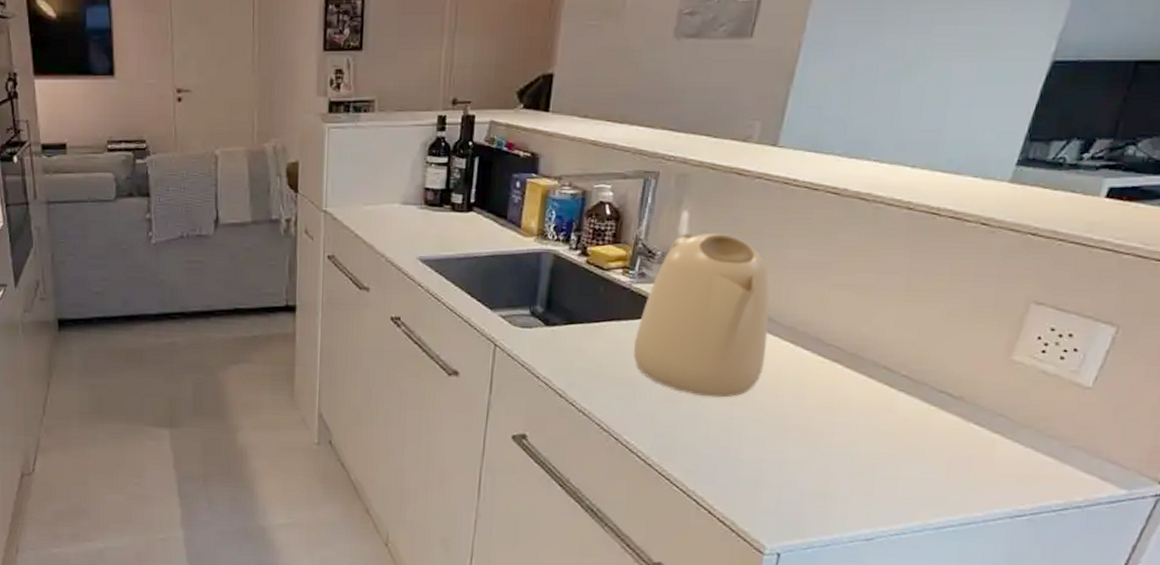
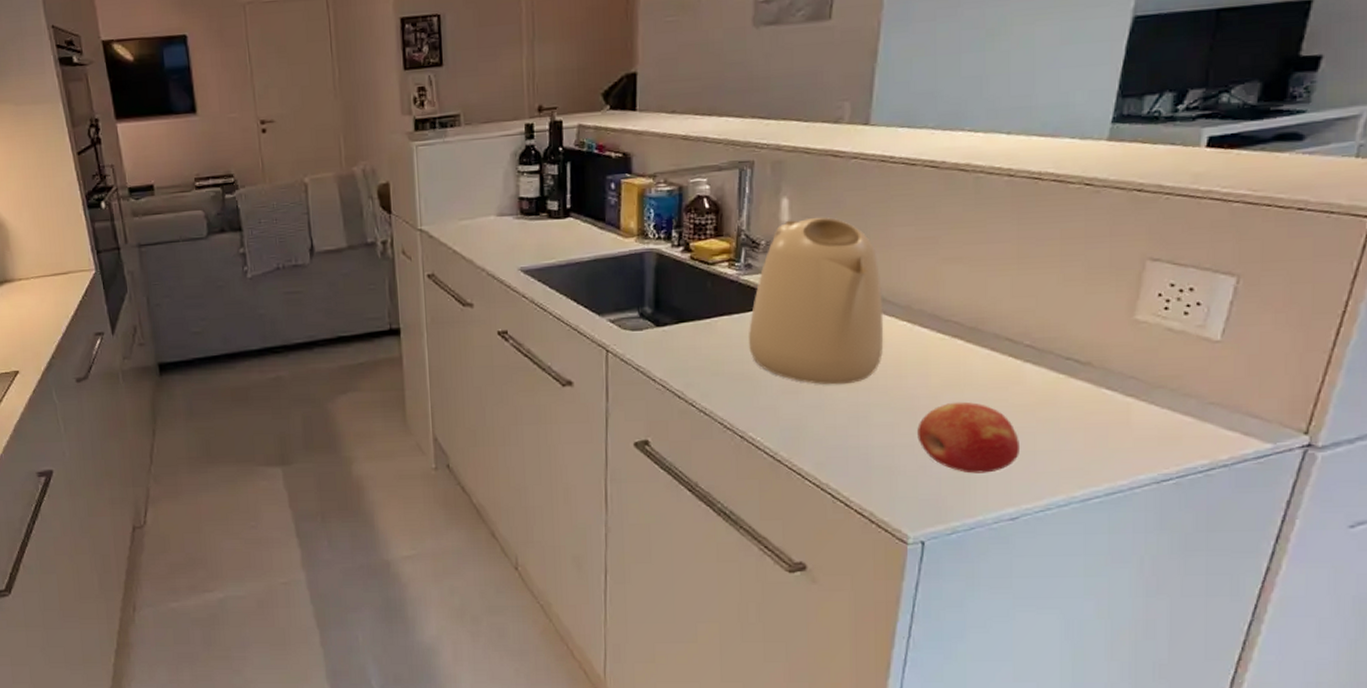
apple: none [786,424,884,494] -> present [917,401,1019,474]

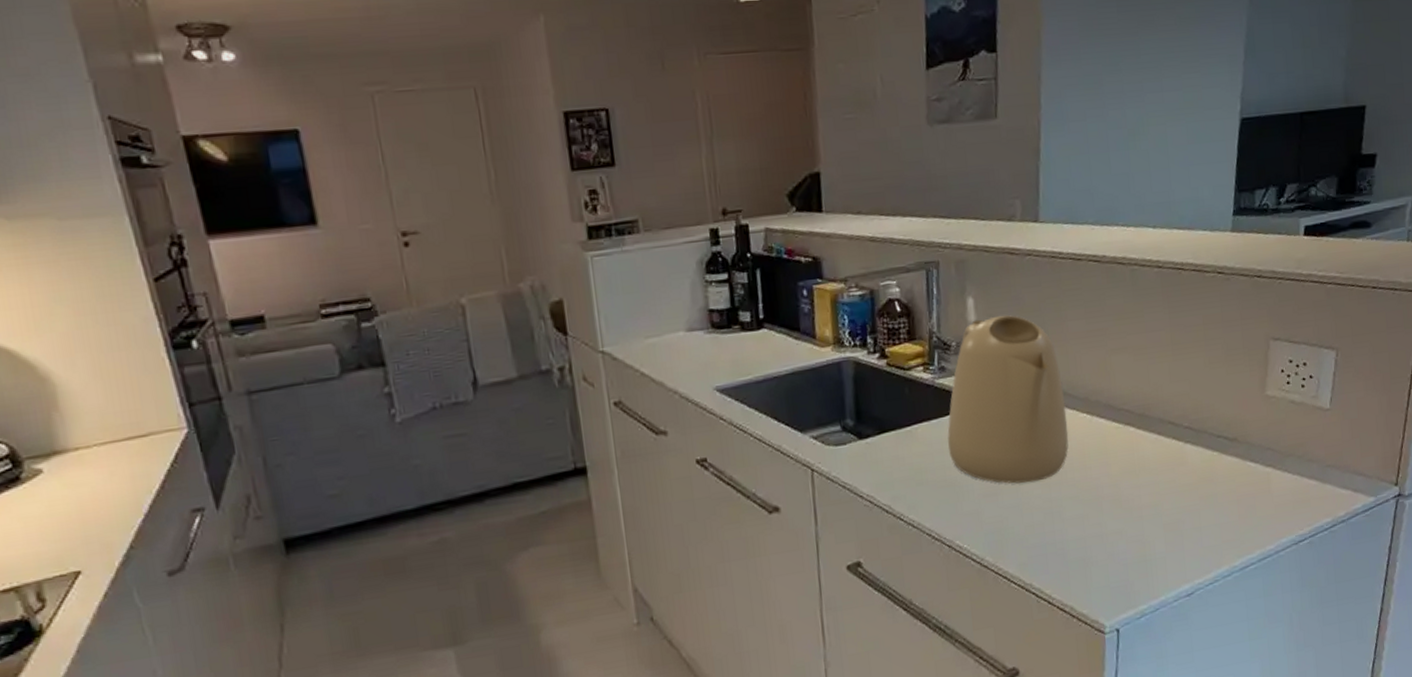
apple: present [917,401,1019,474] -> none [1104,486,1189,556]

